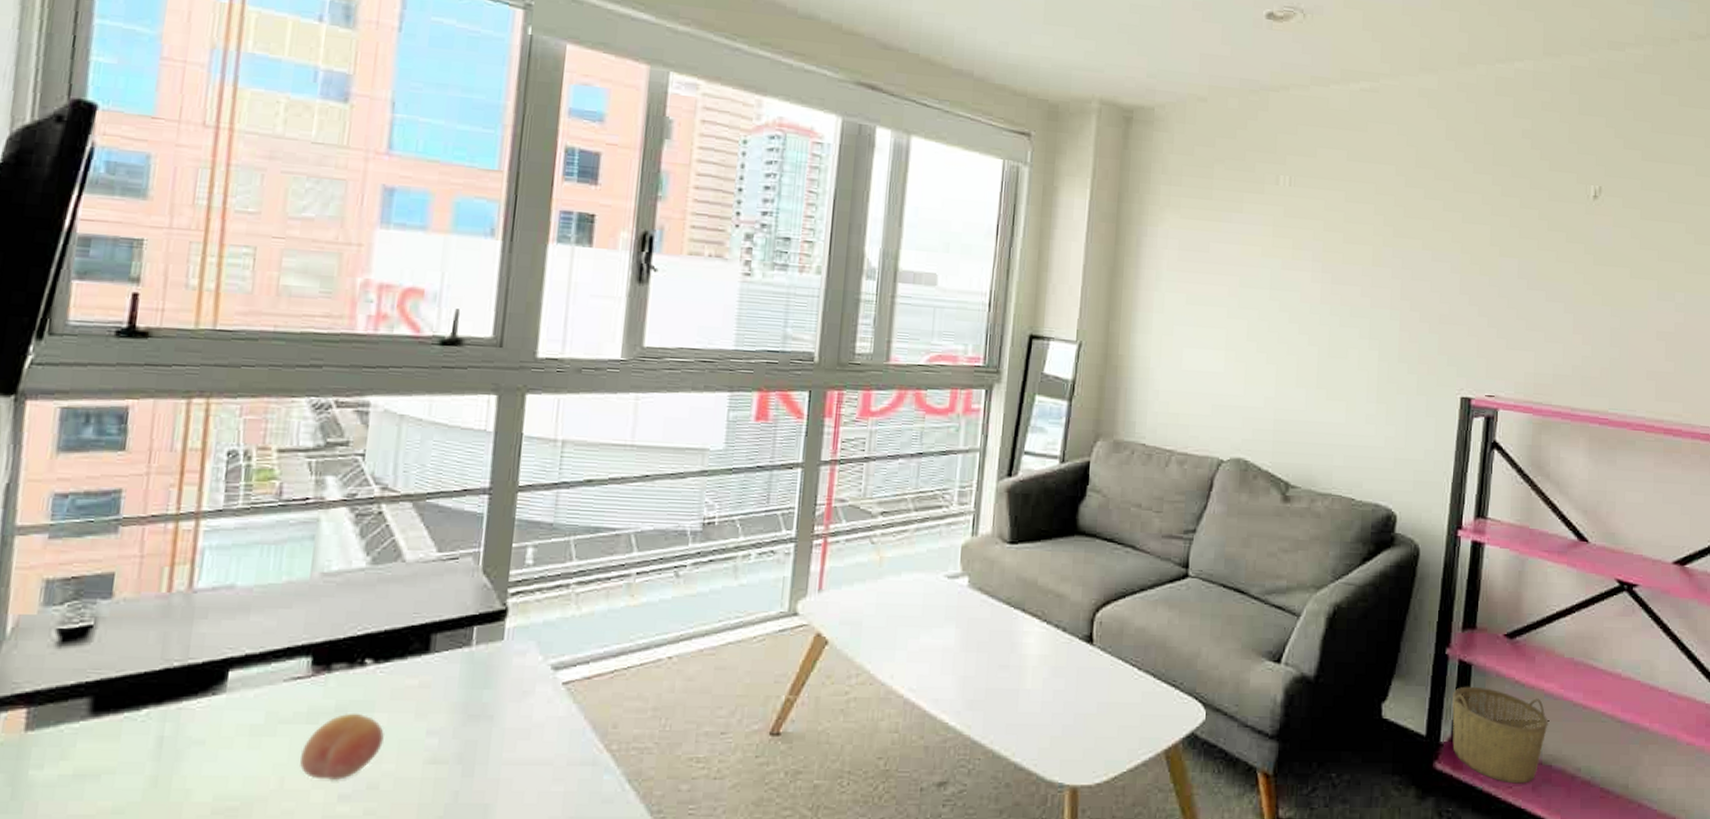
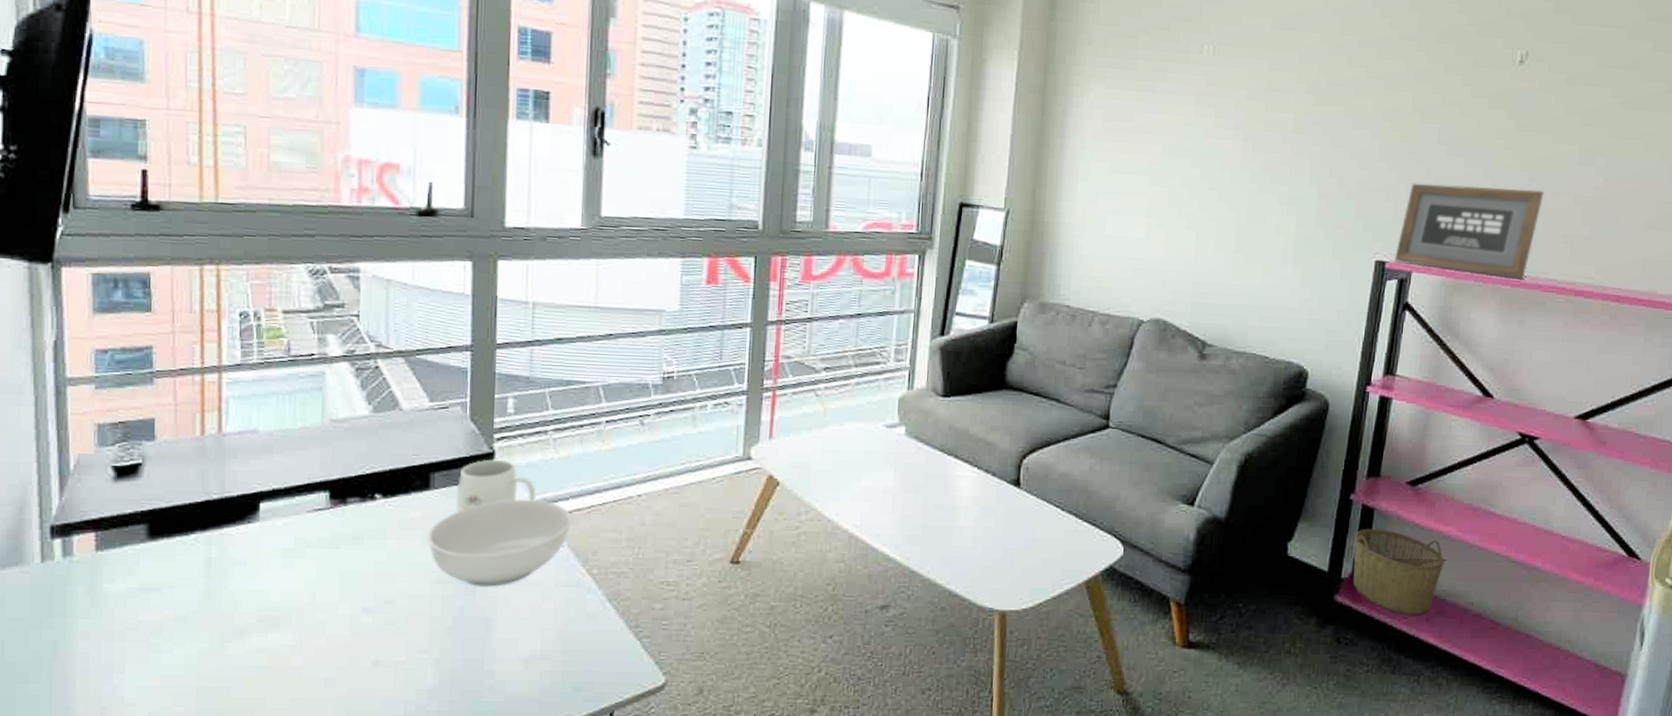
fruit: present [300,713,384,780] -> none [328,539,396,595]
bowl: none [422,663,592,767] -> present [427,499,572,587]
mug: none [458,617,552,680] -> present [455,459,536,513]
picture frame: none [1480,317,1626,417] -> present [1394,183,1545,280]

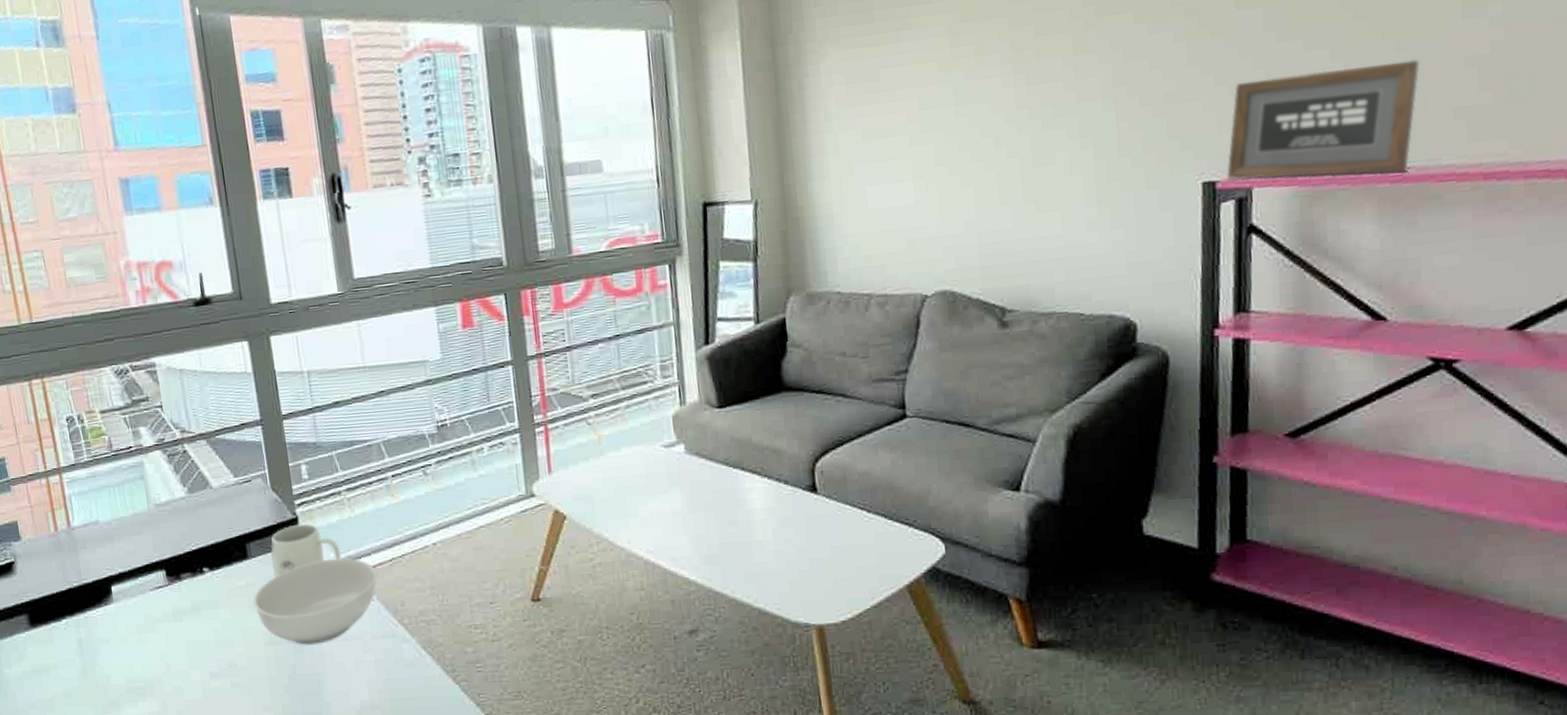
basket: present [1352,528,1445,615] -> none [1225,492,1351,589]

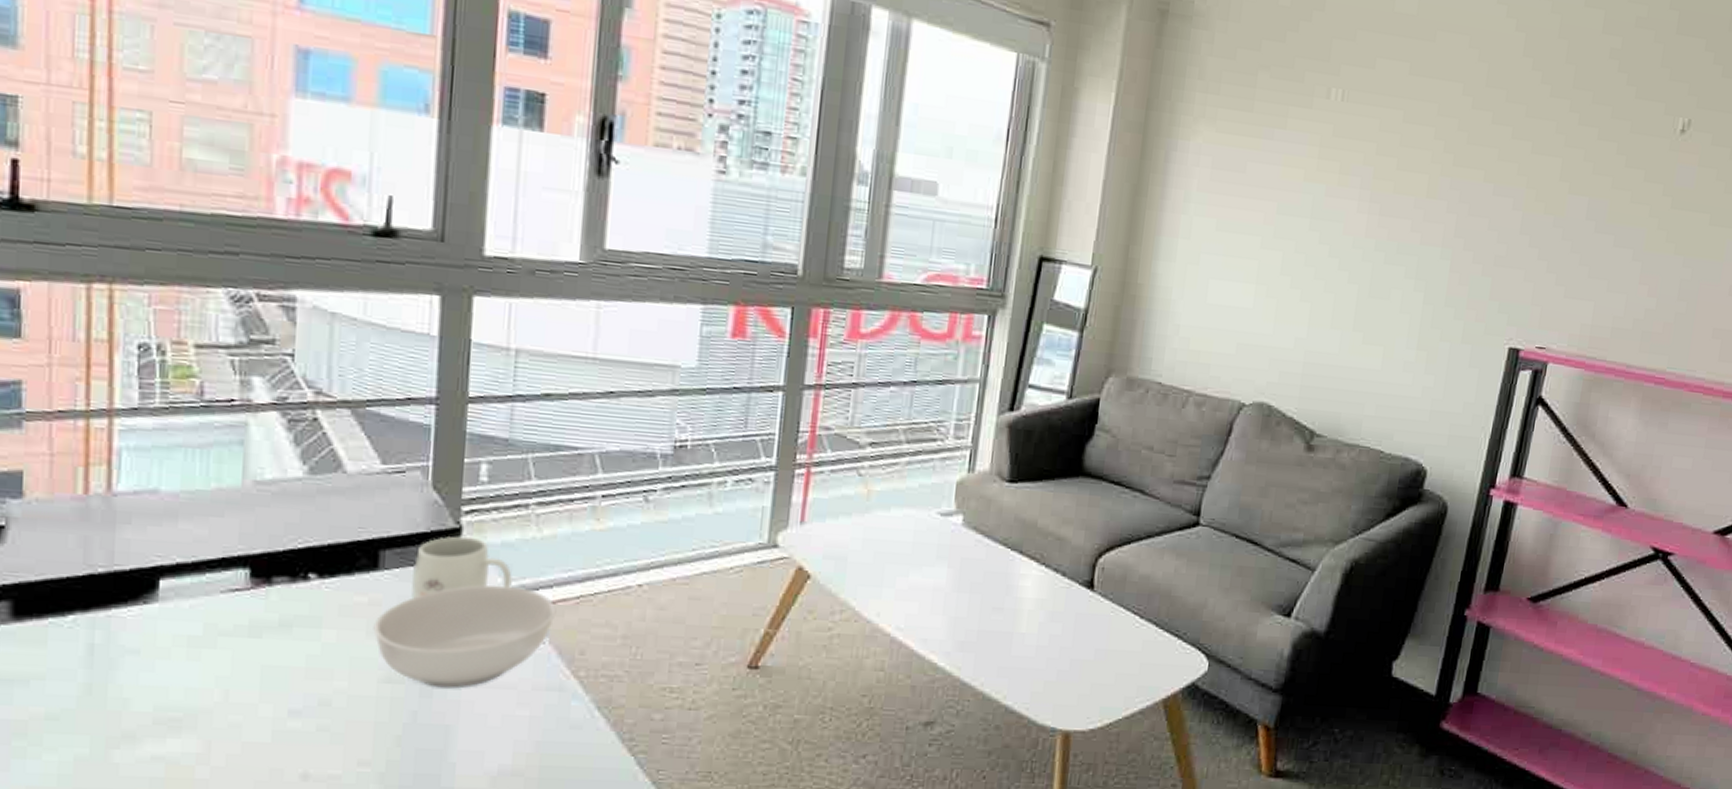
picture frame: present [1227,59,1420,180] -> none [1530,261,1698,377]

